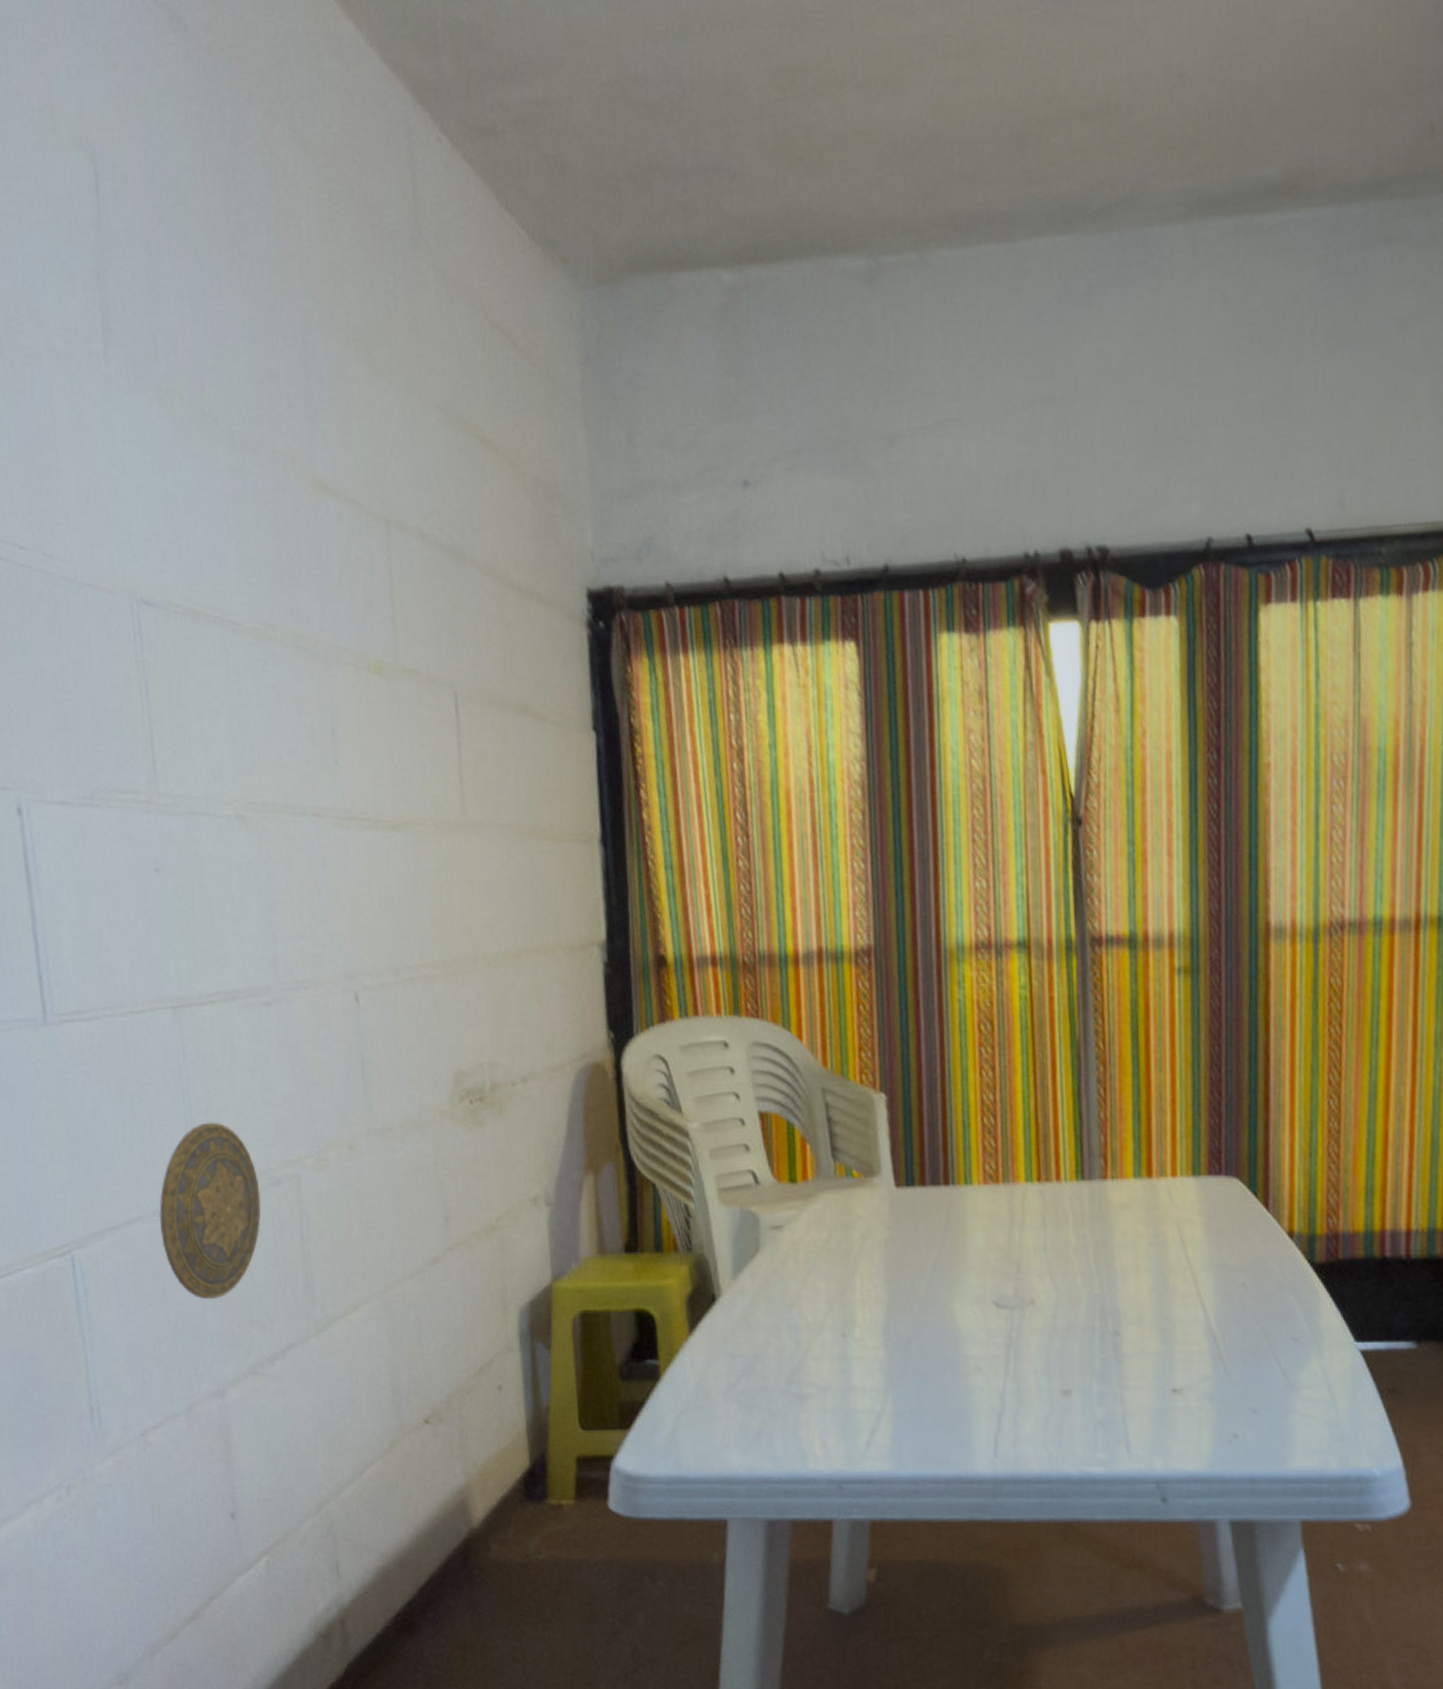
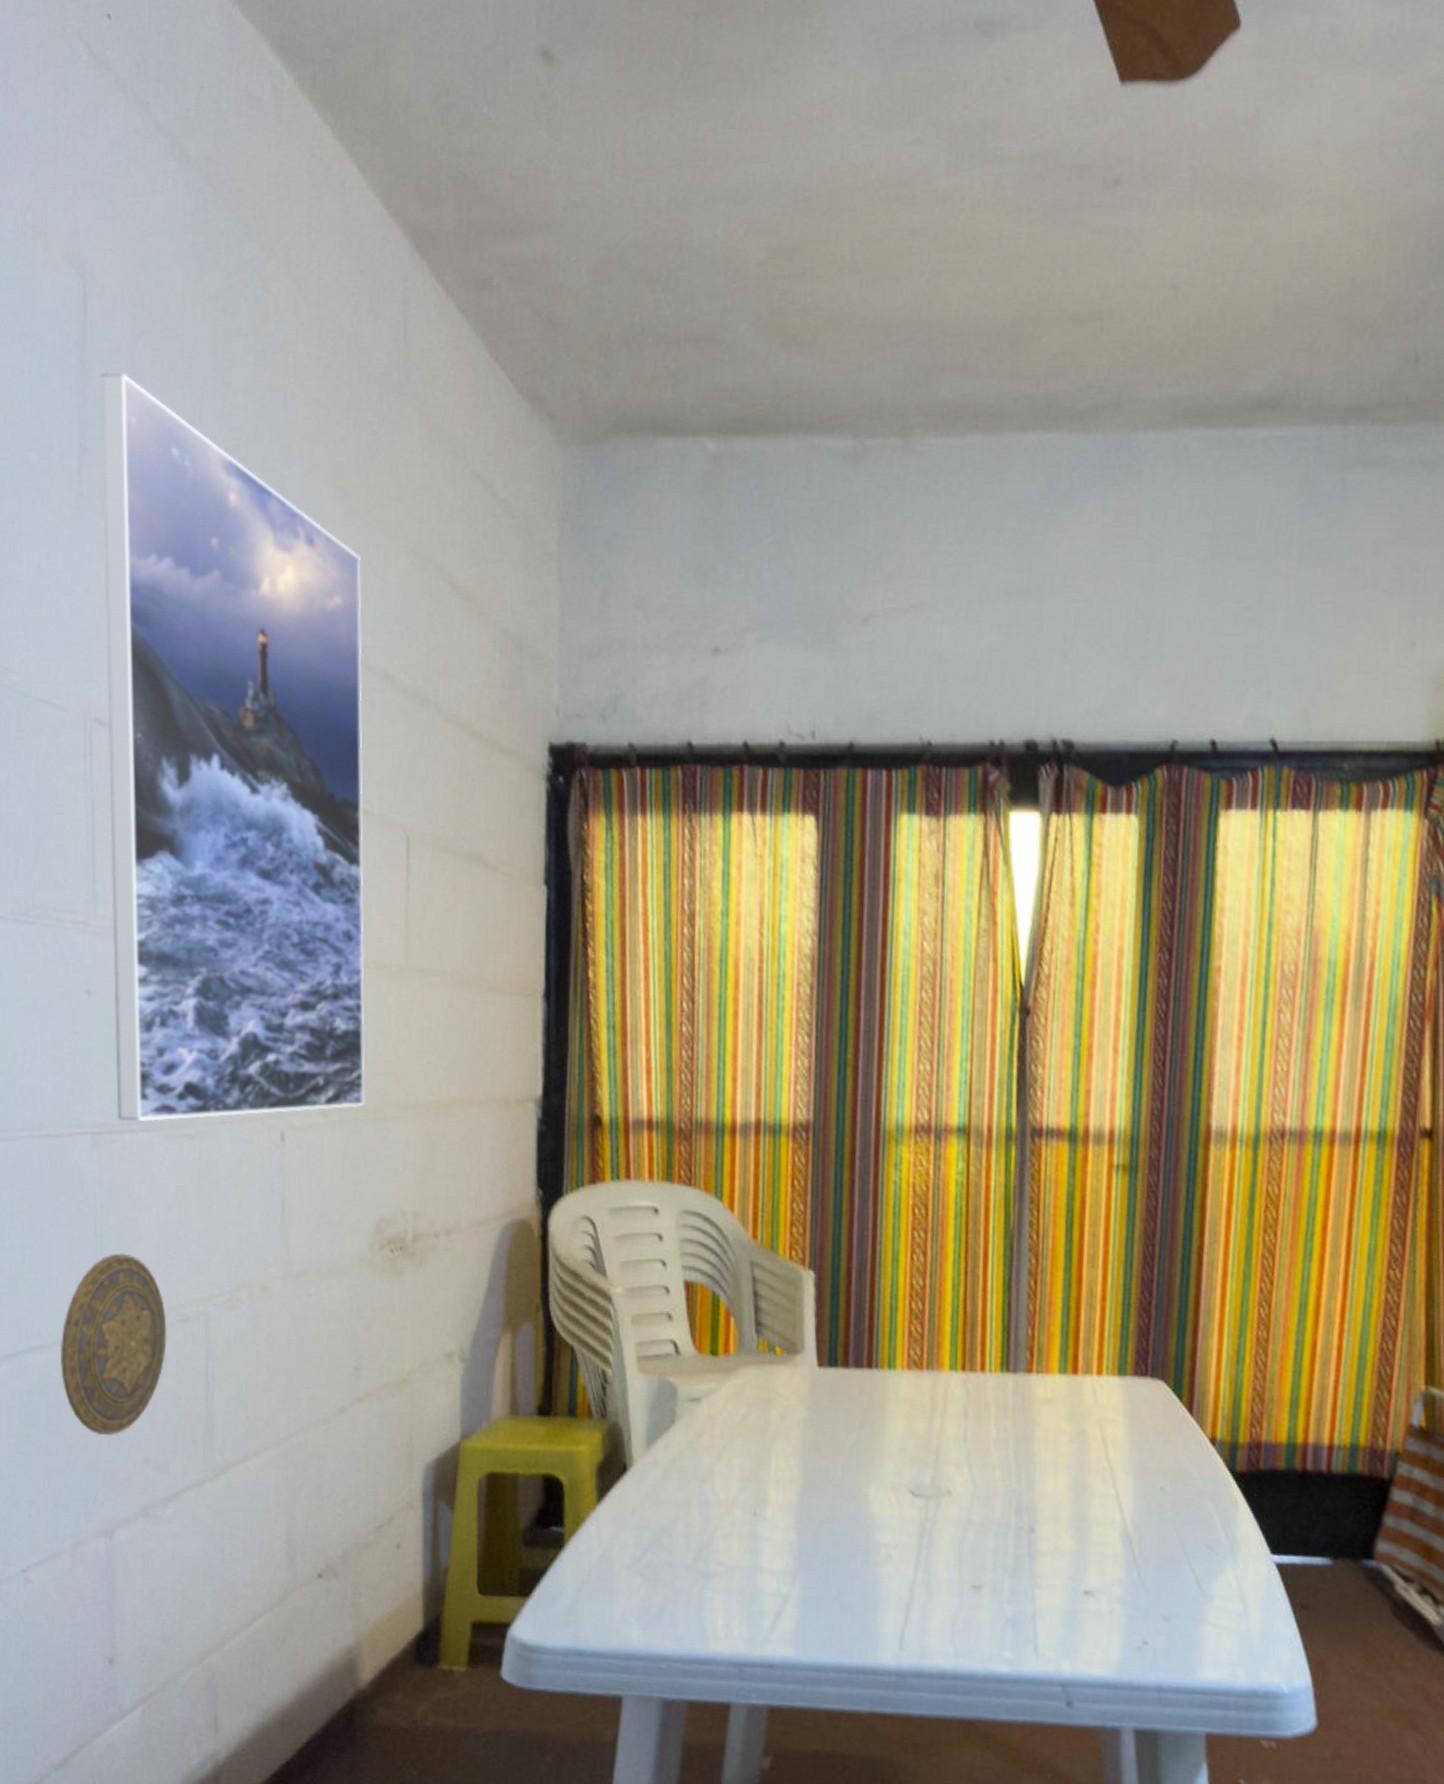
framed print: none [118,250,434,994] -> present [100,371,365,1122]

